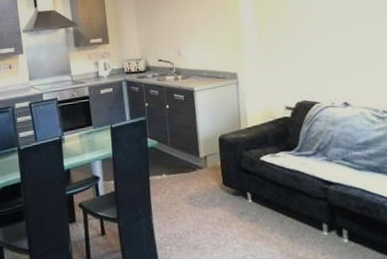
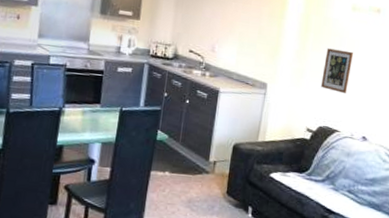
picture frame: none [287,23,317,66] -> present [321,48,353,94]

